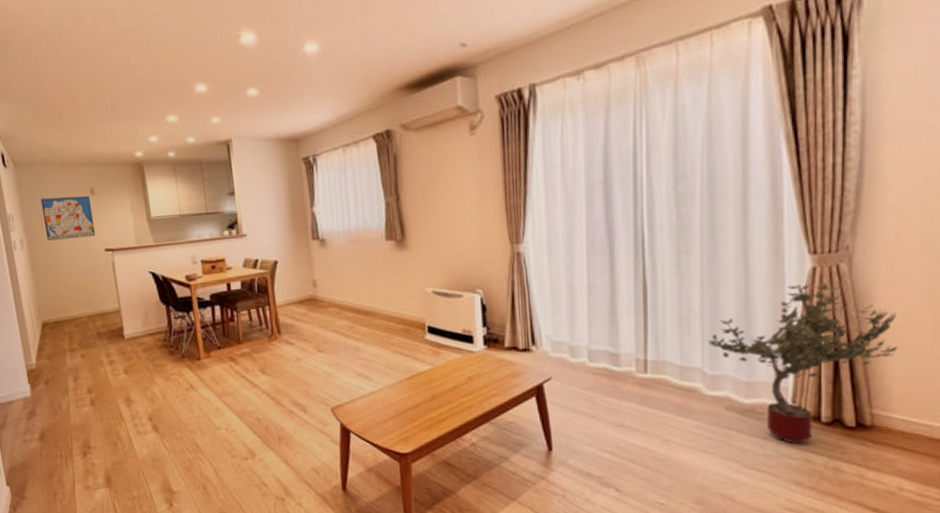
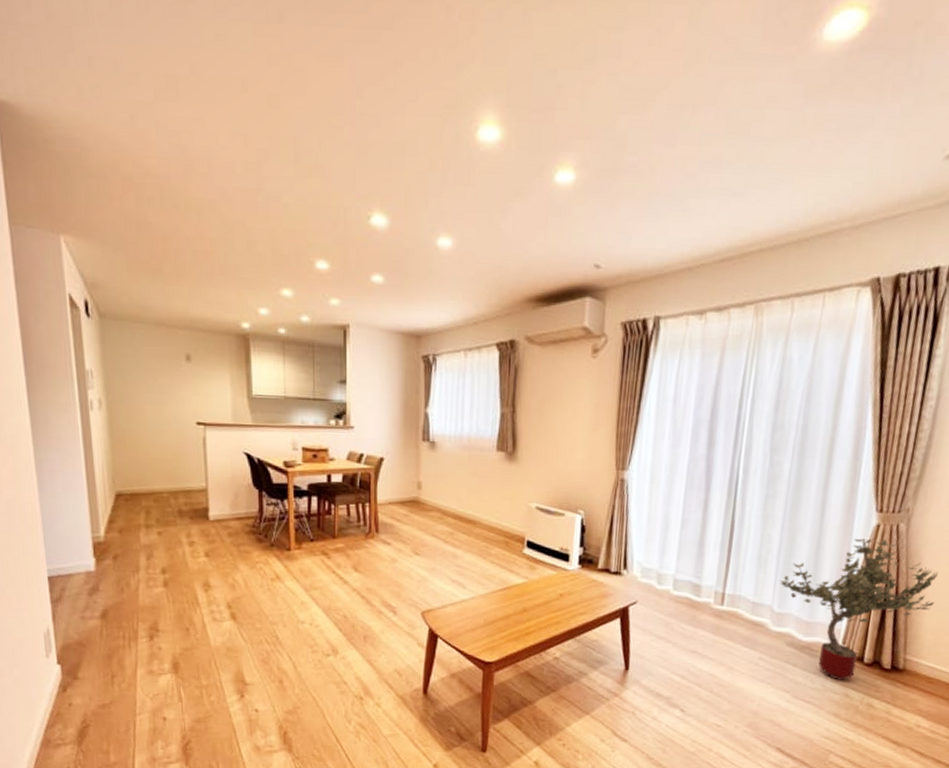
wall art: present [40,195,96,241] -> none [127,357,188,407]

